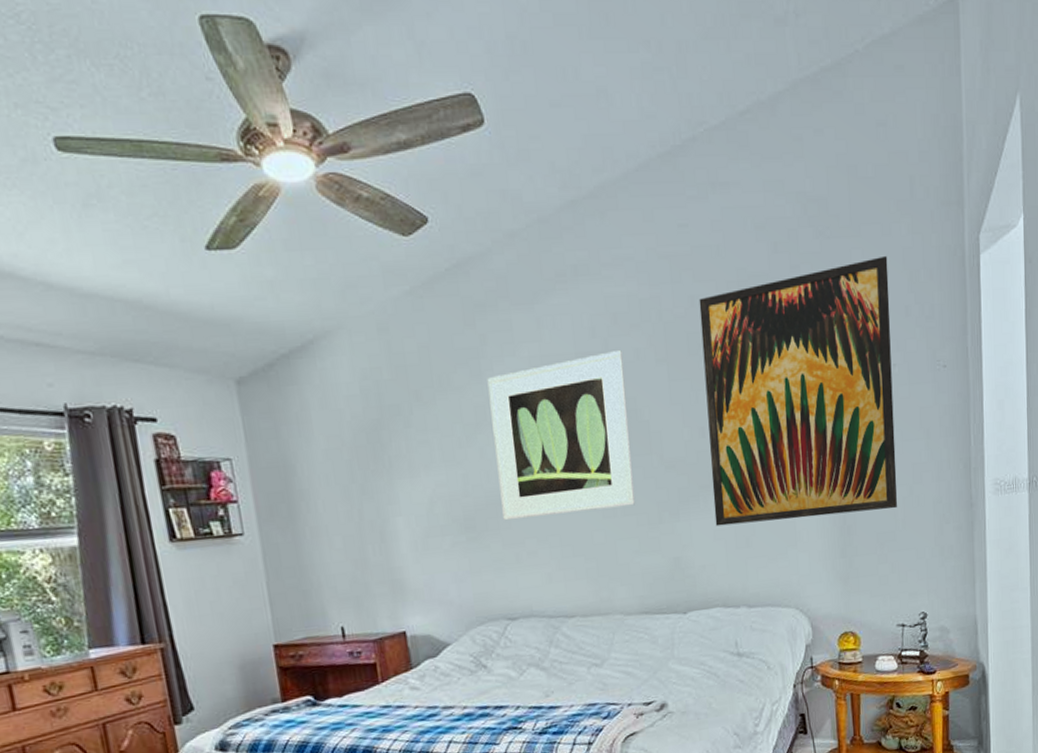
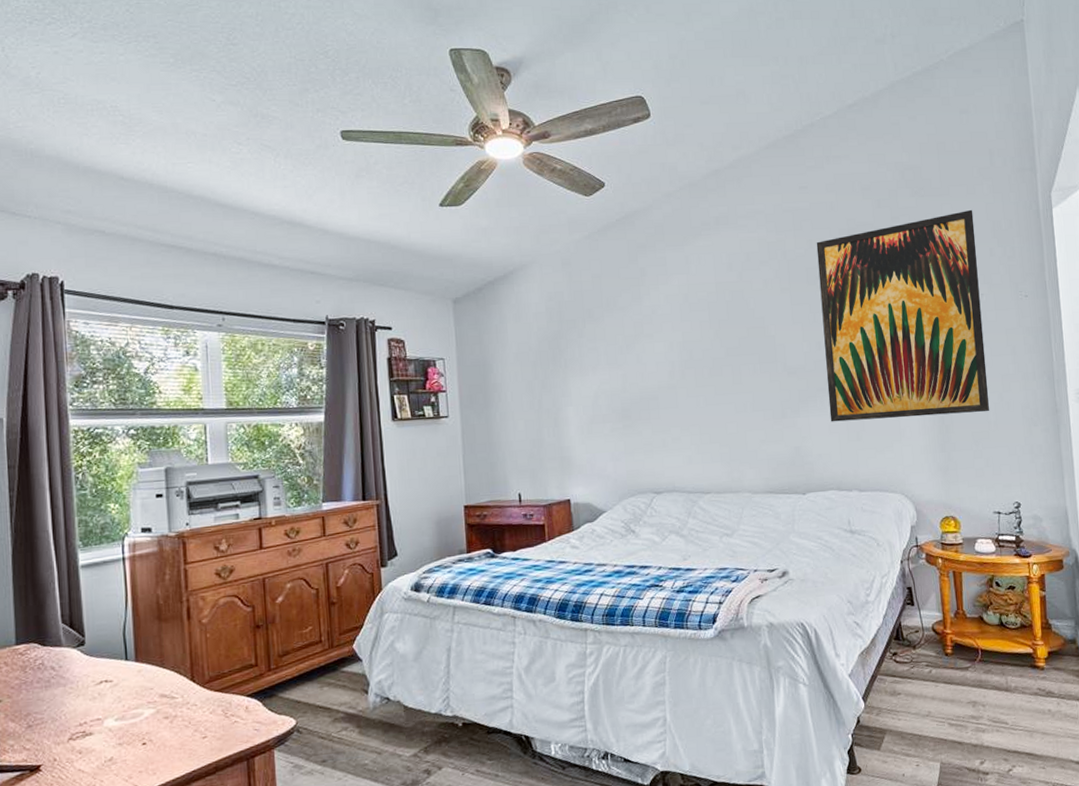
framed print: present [487,351,636,521] -> none [645,281,763,412]

